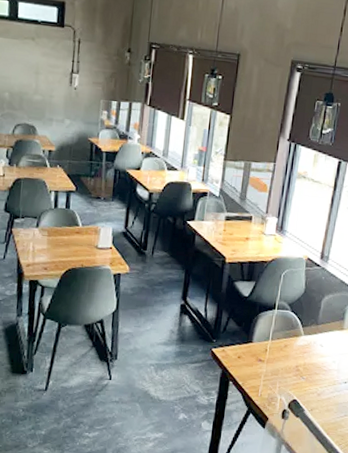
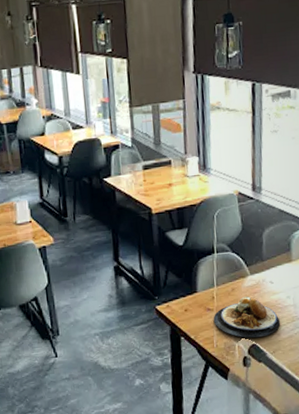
plate: none [262,354,323,394] -> present [213,296,281,338]

